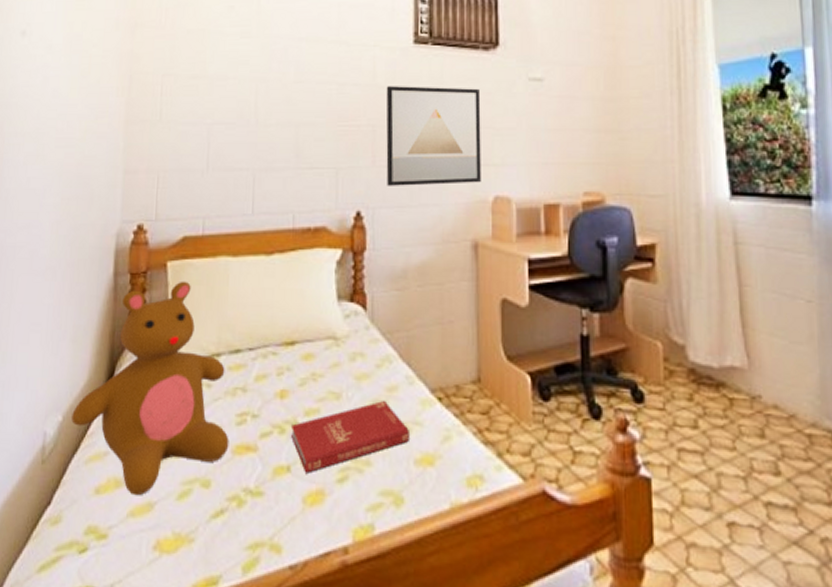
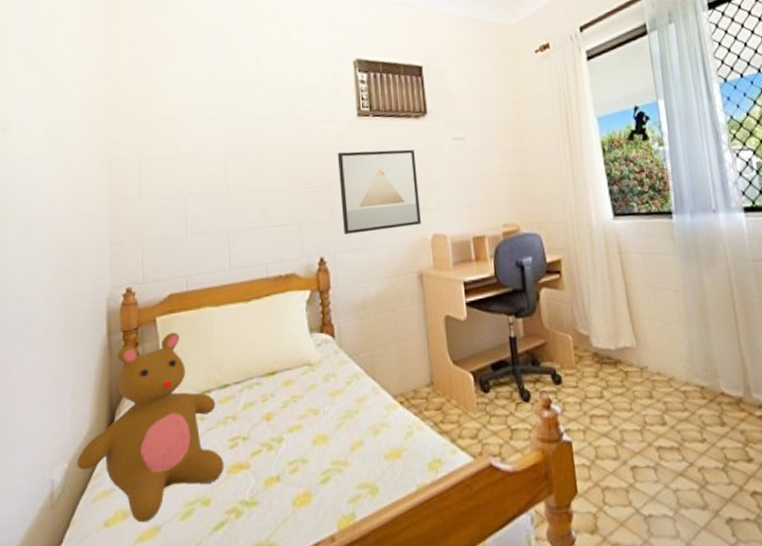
book: present [291,400,411,473] -> none [278,410,380,480]

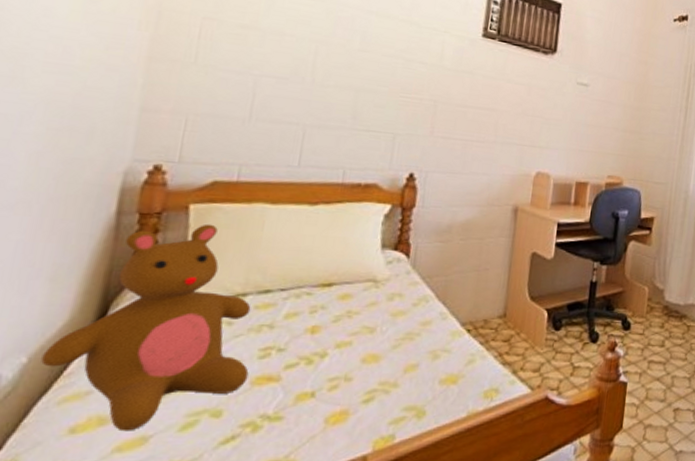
wall art: present [337,149,421,234] -> none [442,69,536,160]

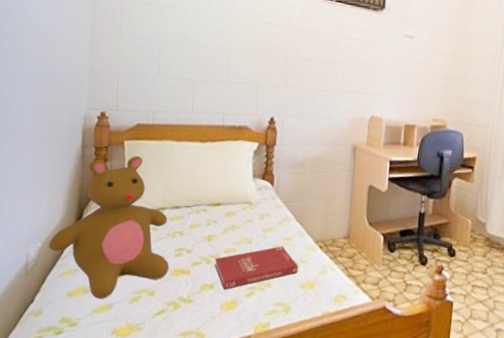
book: none [319,332,439,397] -> present [215,245,299,290]

